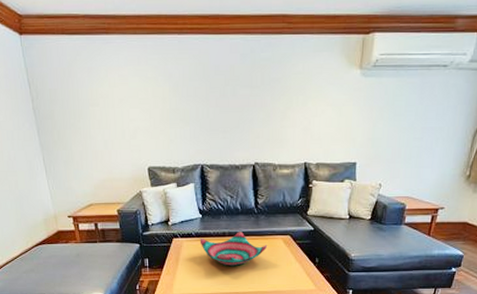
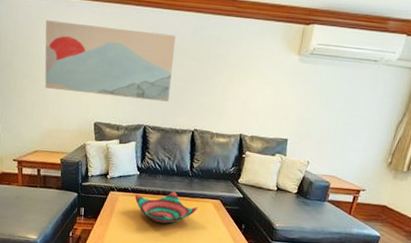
wall art: none [82,61,225,137] -> present [44,20,176,102]

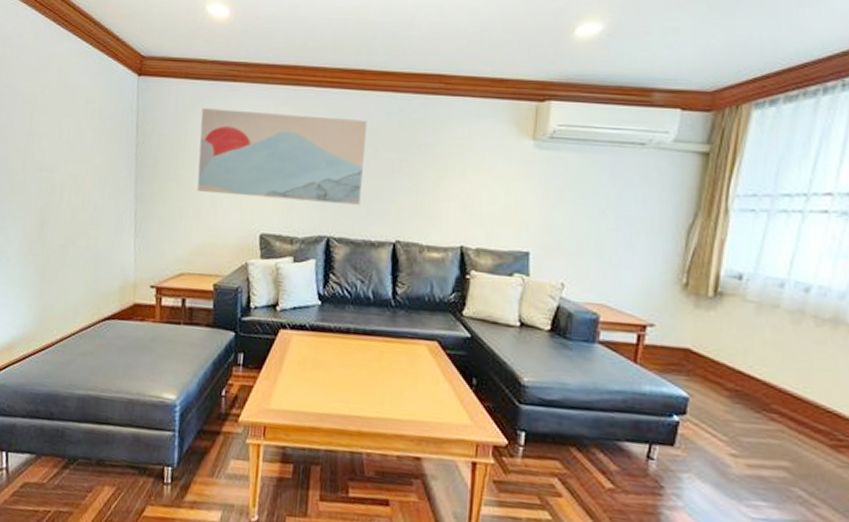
decorative bowl: present [135,191,197,224] -> none [314,329,405,378]

